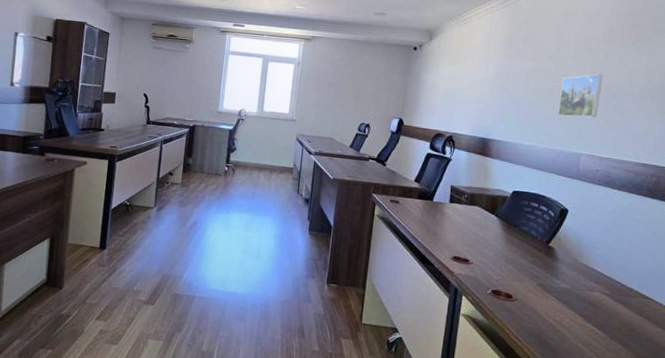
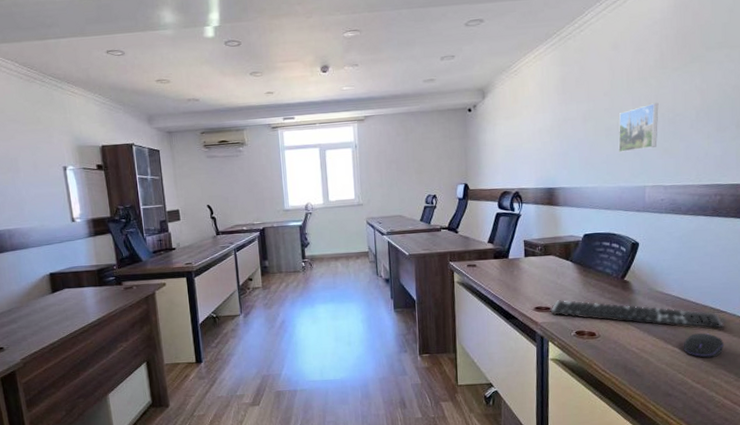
keyboard: none [468,253,649,318] -> present [550,300,724,331]
computer mouse: none [603,315,647,346] -> present [683,333,724,358]

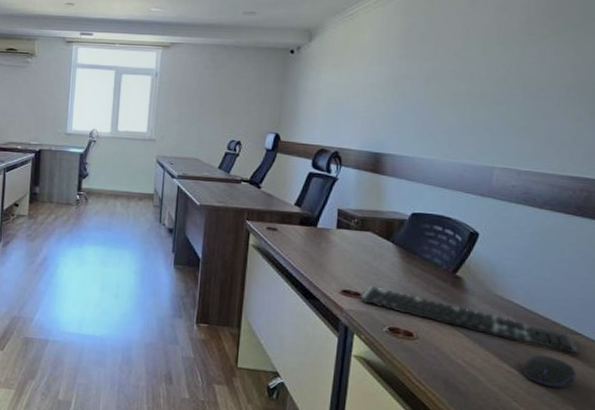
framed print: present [618,103,659,152] -> none [465,72,520,124]

